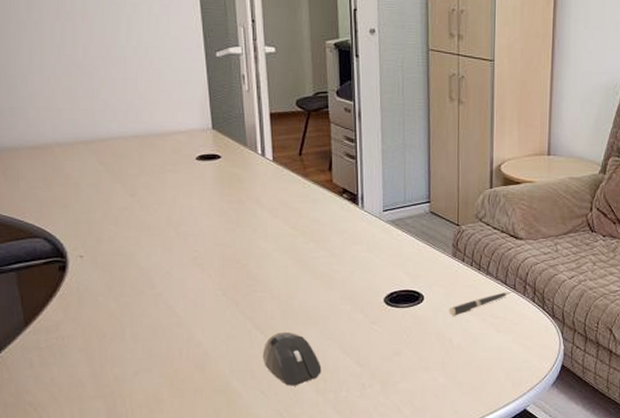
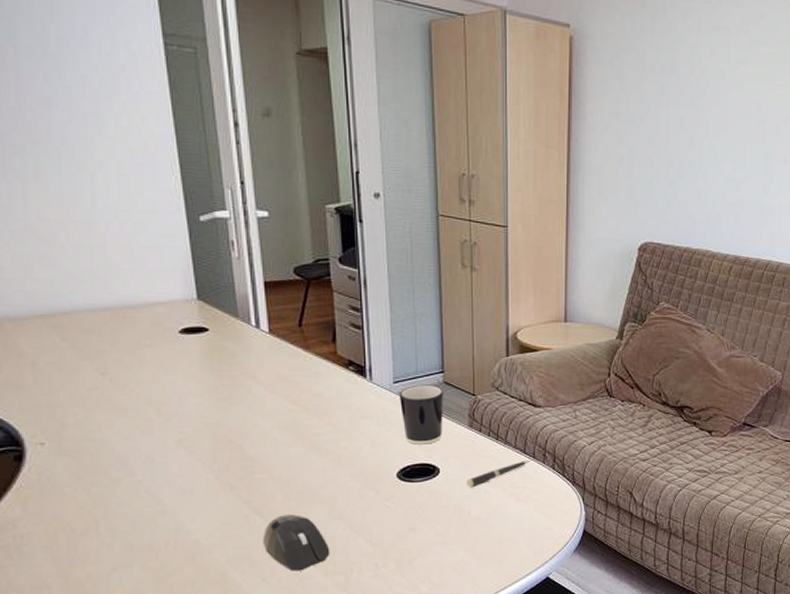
mug: none [388,213,430,272] -> present [399,384,444,445]

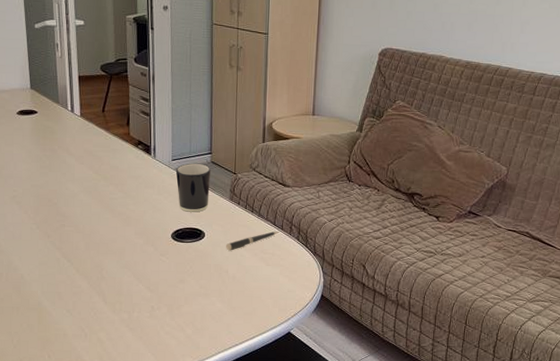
mouse: present [262,513,330,571] -> none [69,260,118,307]

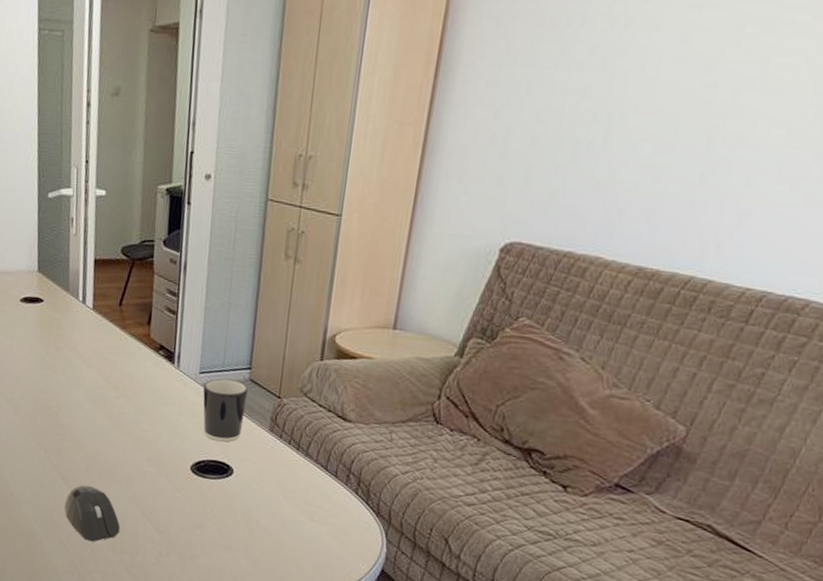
mouse: none [69,260,118,307] -> present [64,485,121,542]
pen: present [226,231,281,251] -> none [259,478,333,497]

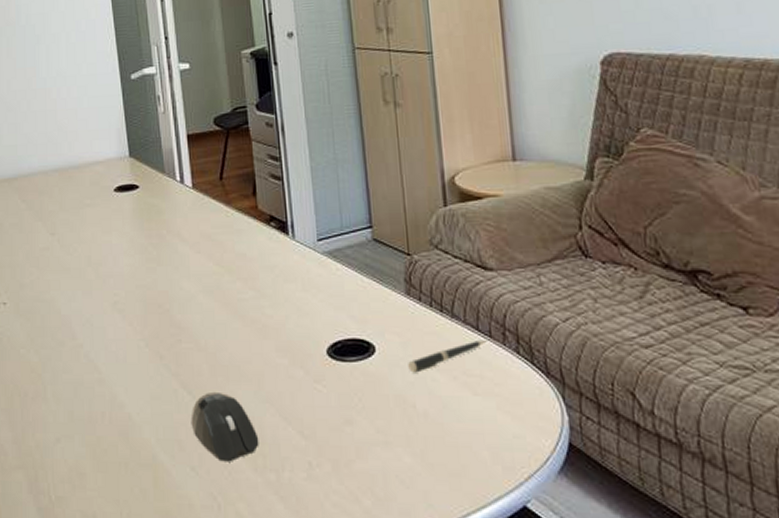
mug: present [203,378,249,442] -> none [324,242,376,315]
pen: none [259,478,333,497] -> present [408,339,489,373]

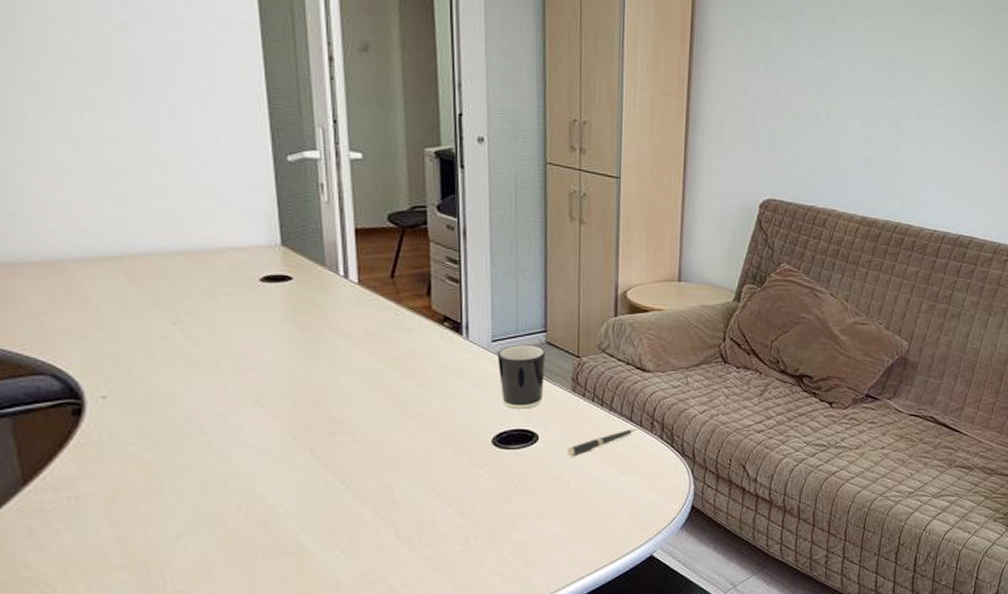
mouse: present [190,391,259,462] -> none [343,480,416,543]
mug: none [324,242,376,315] -> present [497,344,547,409]

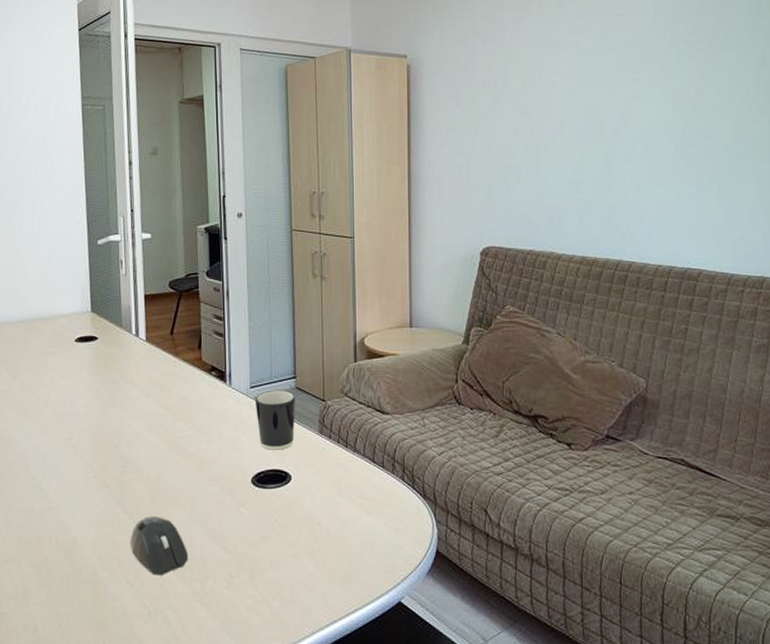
mouse: none [343,480,416,543] -> present [130,515,189,576]
pen: present [567,428,639,457] -> none [317,469,381,497]

